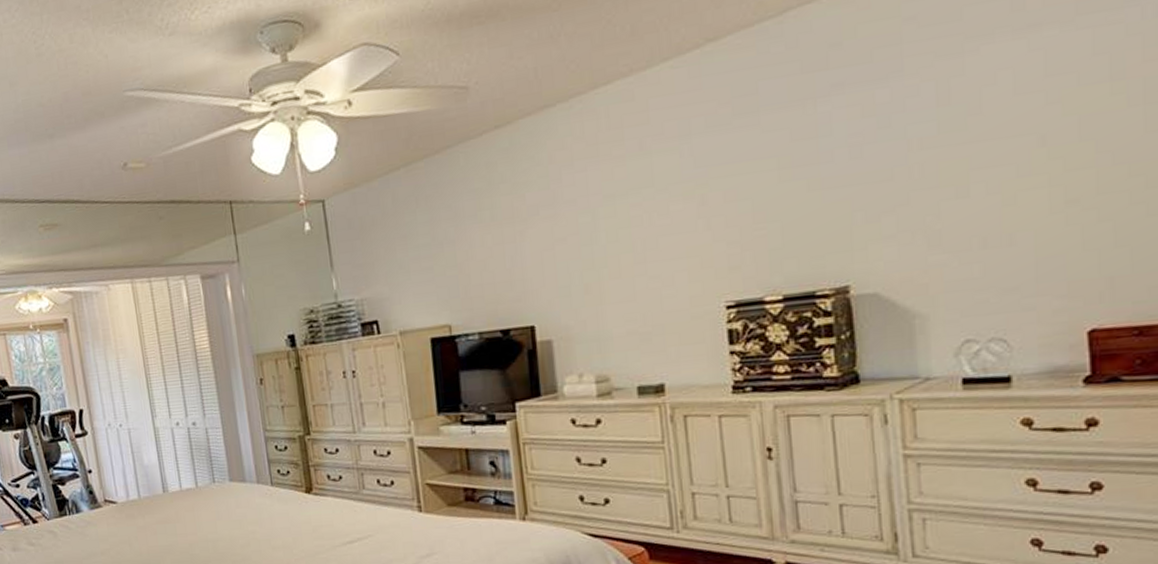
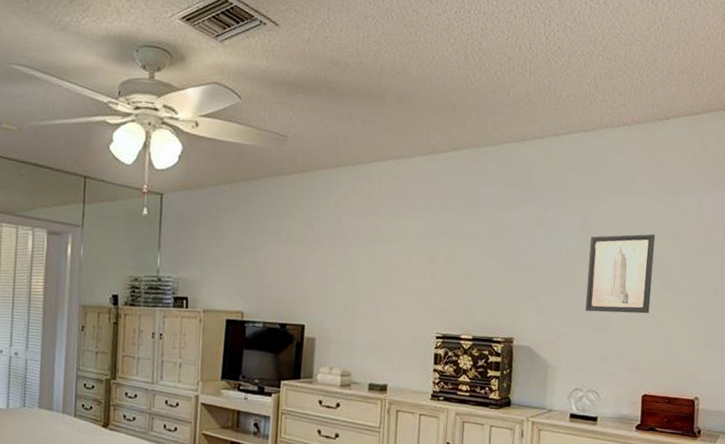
wall art: none [957,80,1082,224] -> present [585,234,656,314]

